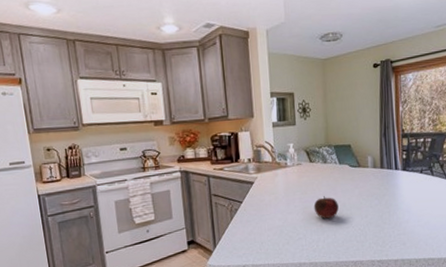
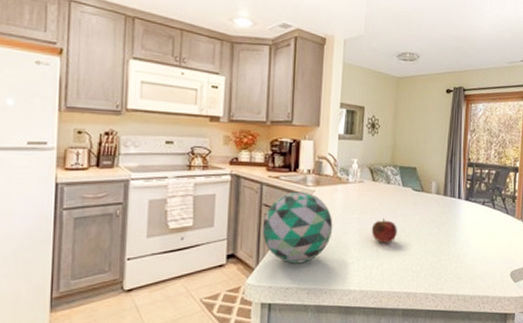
decorative ball: none [214,179,278,244] -> present [262,191,333,263]

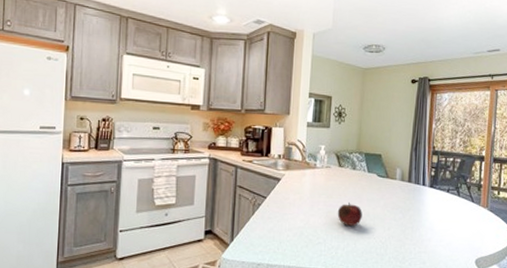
decorative ball: present [262,191,333,263] -> none [236,174,301,242]

